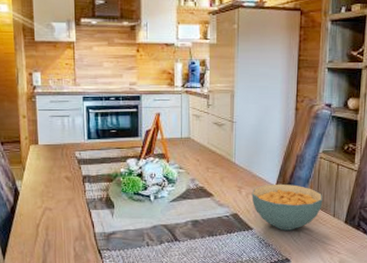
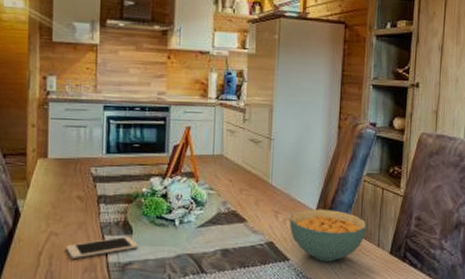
cell phone: none [58,210,119,229] -> present [65,236,138,258]

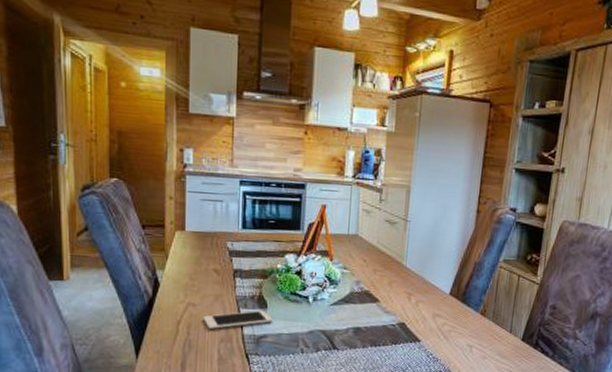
cereal bowl: present [289,209,367,262] -> none [421,292,500,345]

